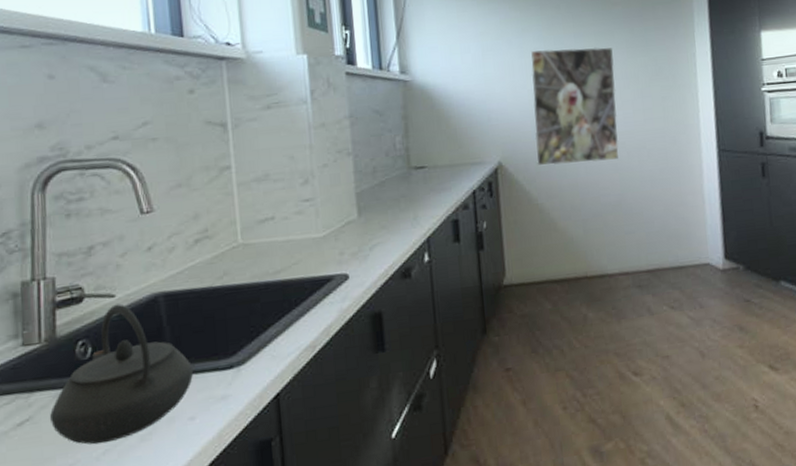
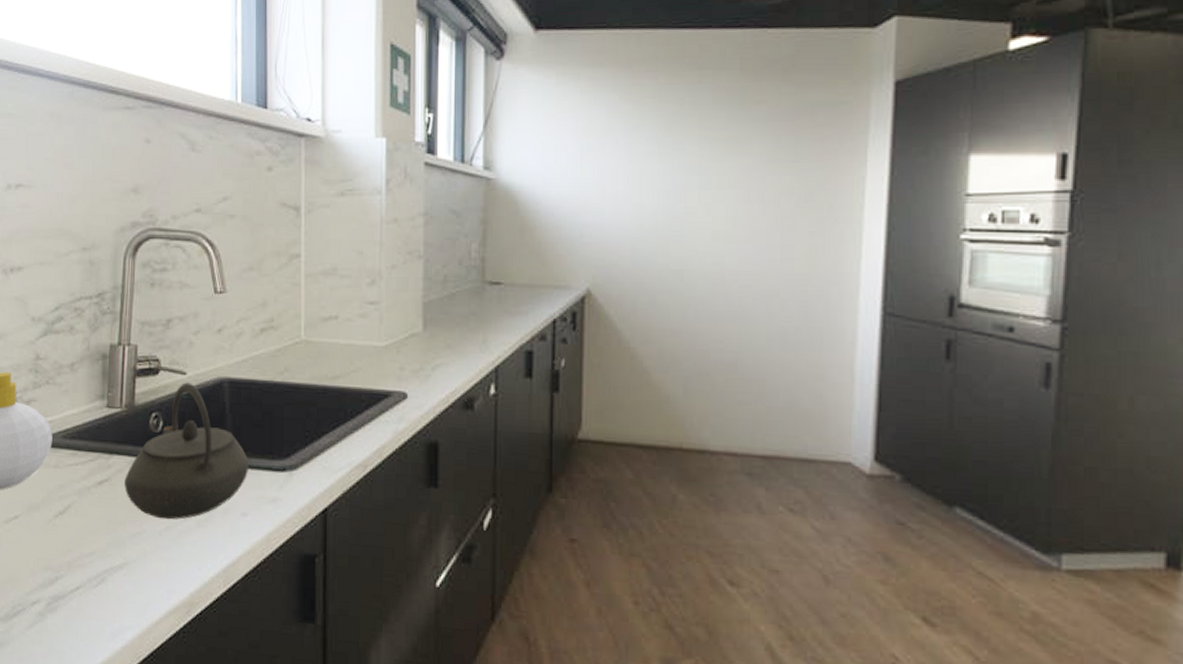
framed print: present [531,47,619,166] -> none [634,154,749,307]

